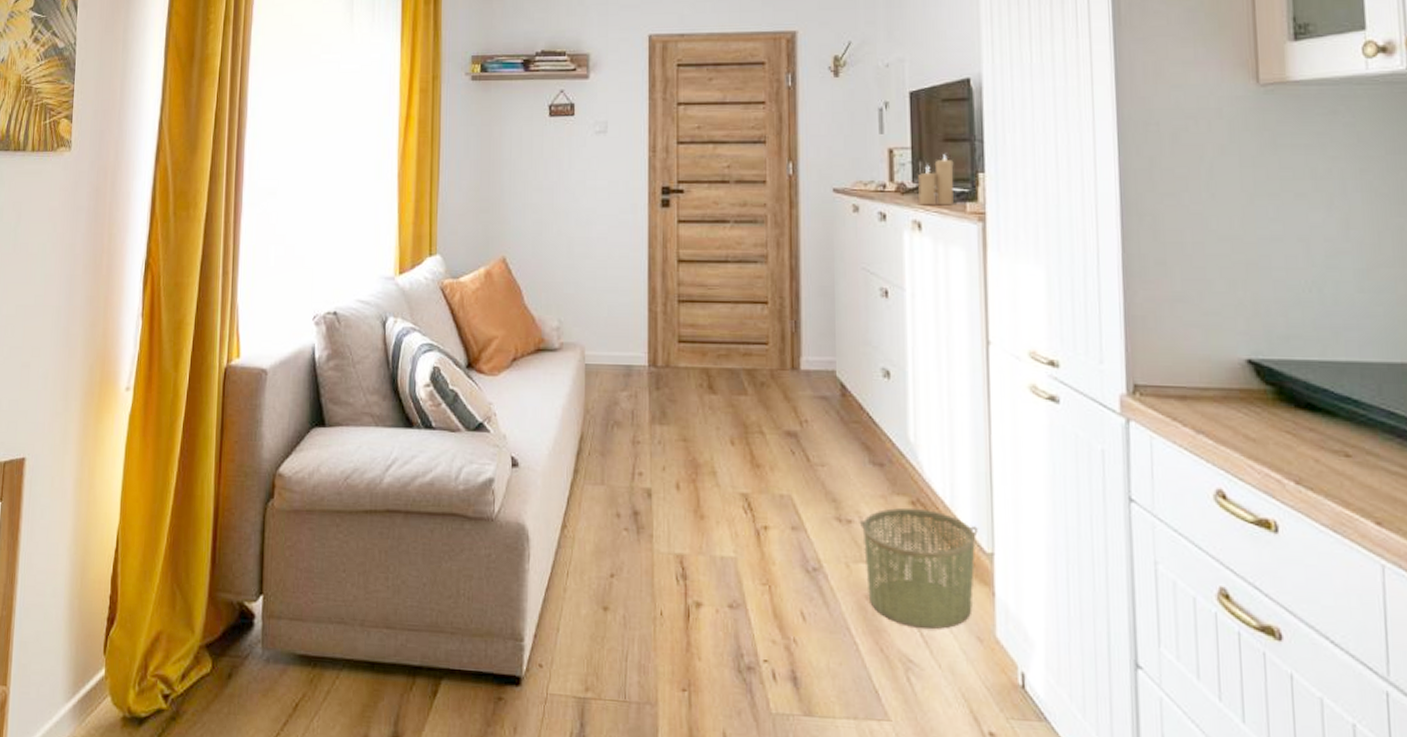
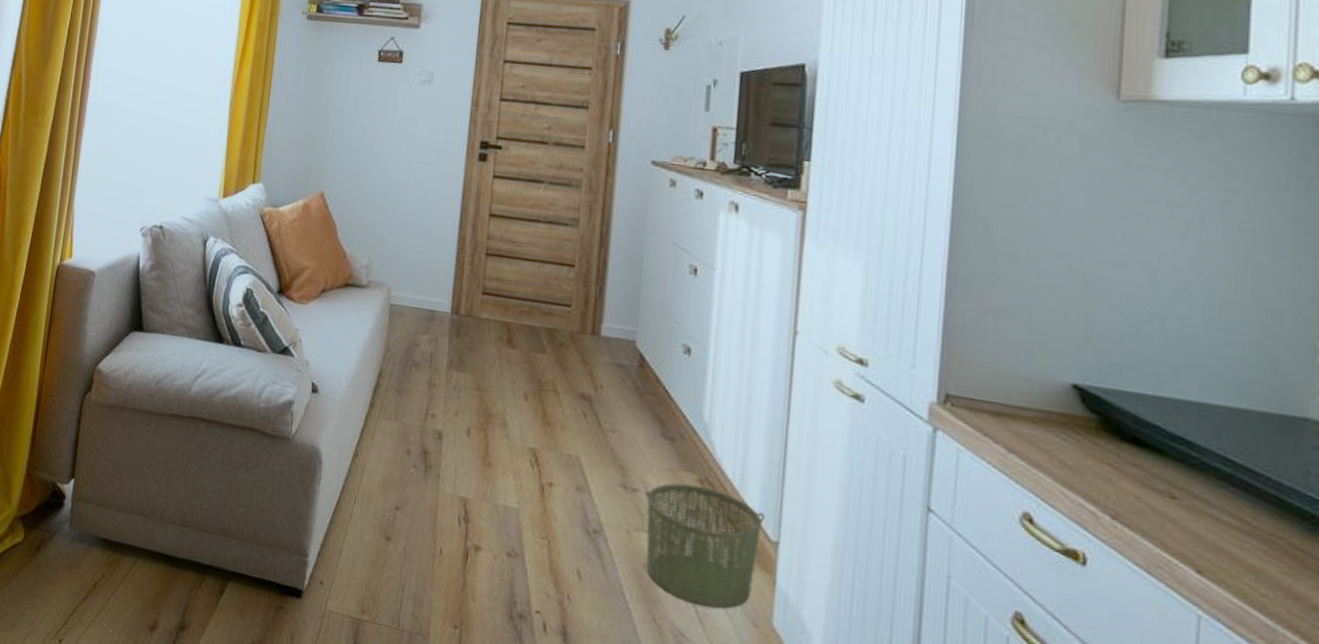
candle: present [917,154,954,206] -> none [737,138,779,191]

